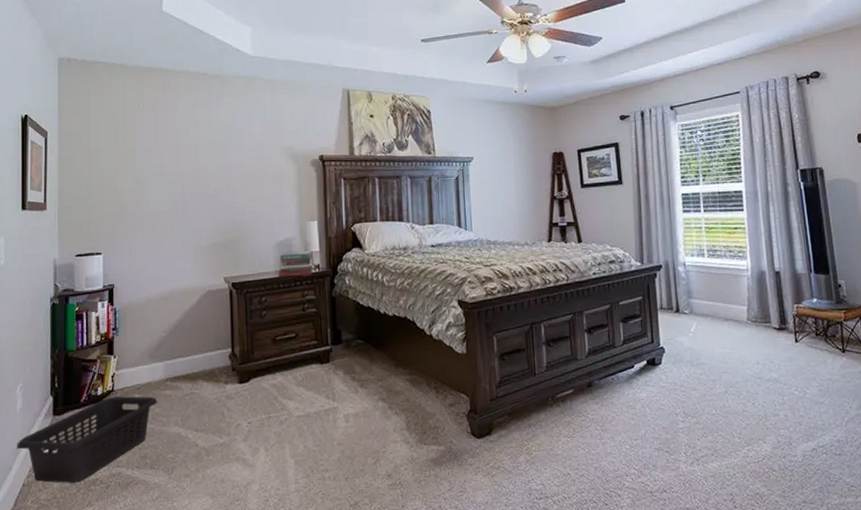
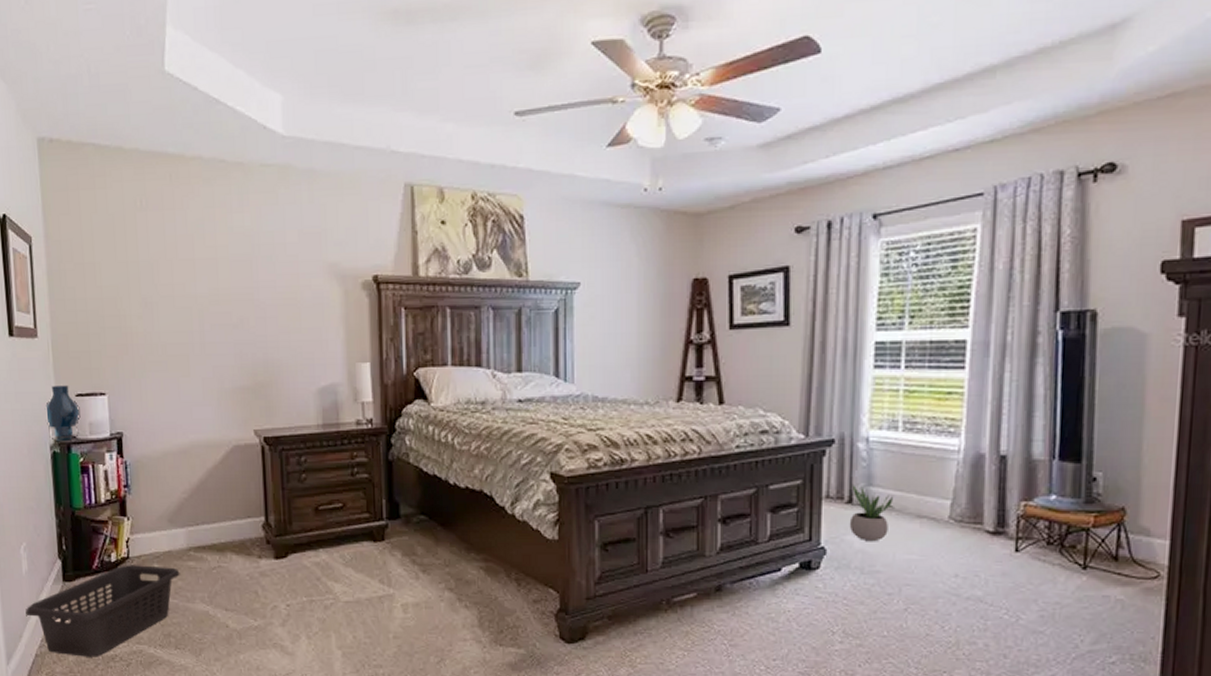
vase: none [48,248,79,295] -> present [44,385,80,442]
books: present [279,250,313,278] -> none [321,400,364,433]
potted plant: none [677,298,710,341] -> present [849,485,896,542]

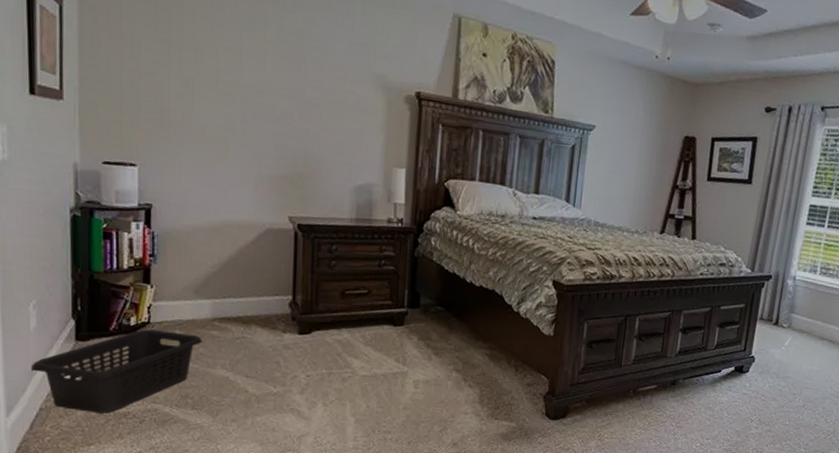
vase: present [44,385,80,442] -> none [66,150,107,207]
potted plant: present [849,485,896,542] -> none [773,311,807,355]

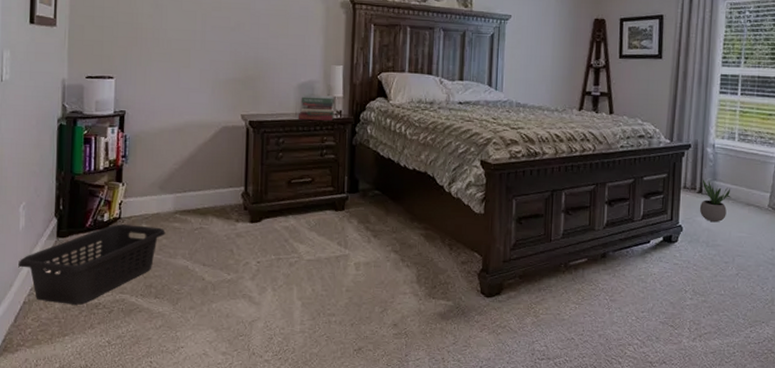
books: none [354,198,396,229] -> present [299,94,335,121]
potted plant: none [773,311,807,355] -> present [699,179,732,223]

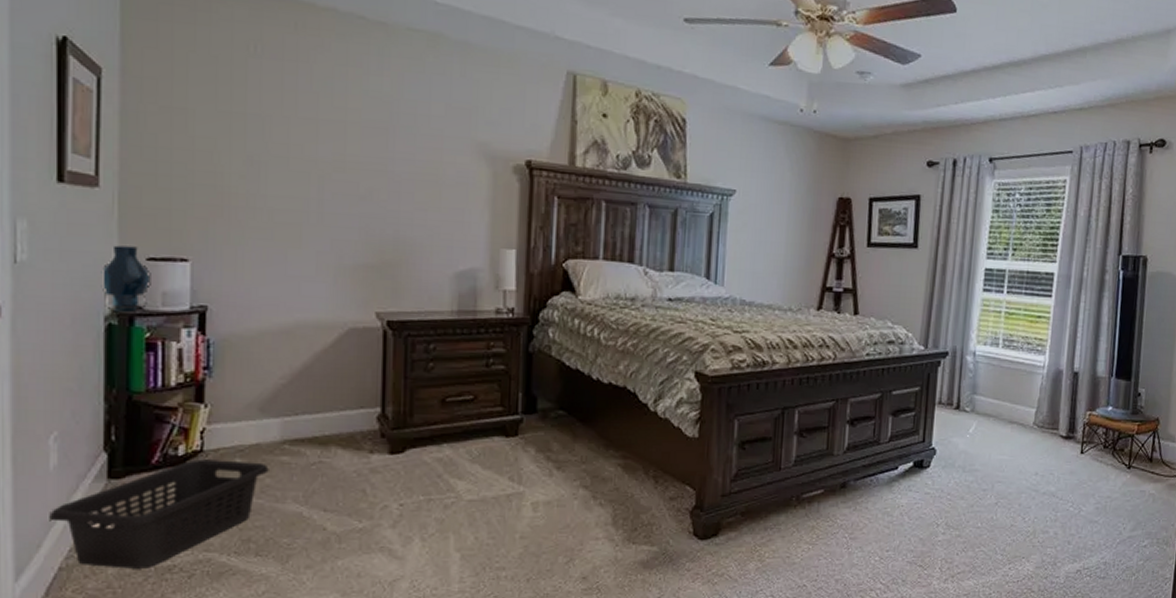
vase: none [56,68,89,117] -> present [101,245,151,313]
books: present [299,94,335,121] -> none [456,286,505,321]
potted plant: present [699,179,732,223] -> none [956,393,993,444]

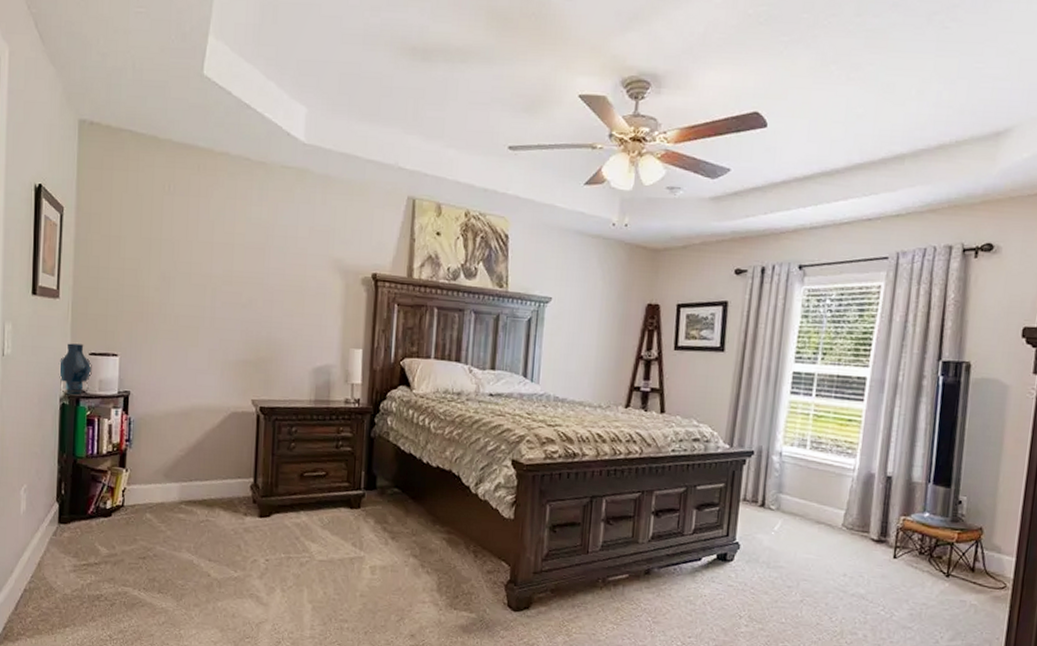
laundry basket: present [49,459,269,569] -> none [19,512,170,596]

